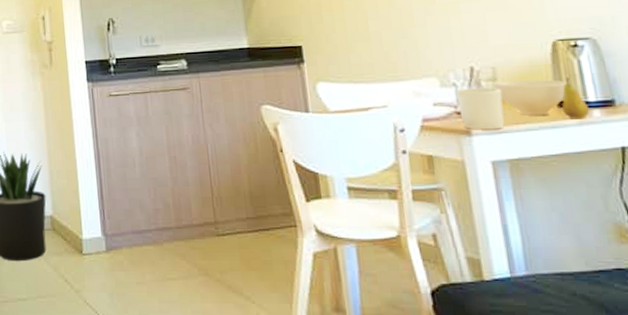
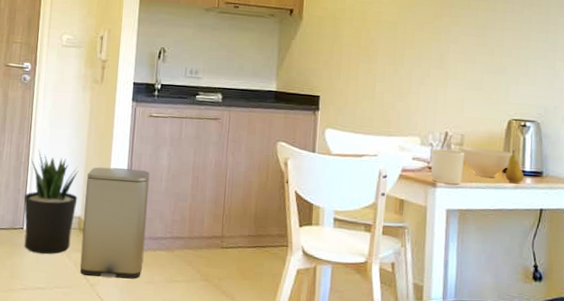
pedal bin: none [52,157,131,282] -> present [80,167,150,279]

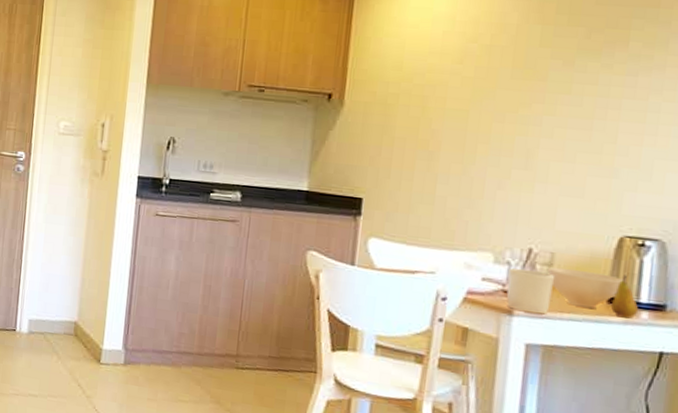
planter: present [24,151,79,254] -> none [16,248,76,360]
pedal bin: present [80,167,150,279] -> none [75,268,155,395]

